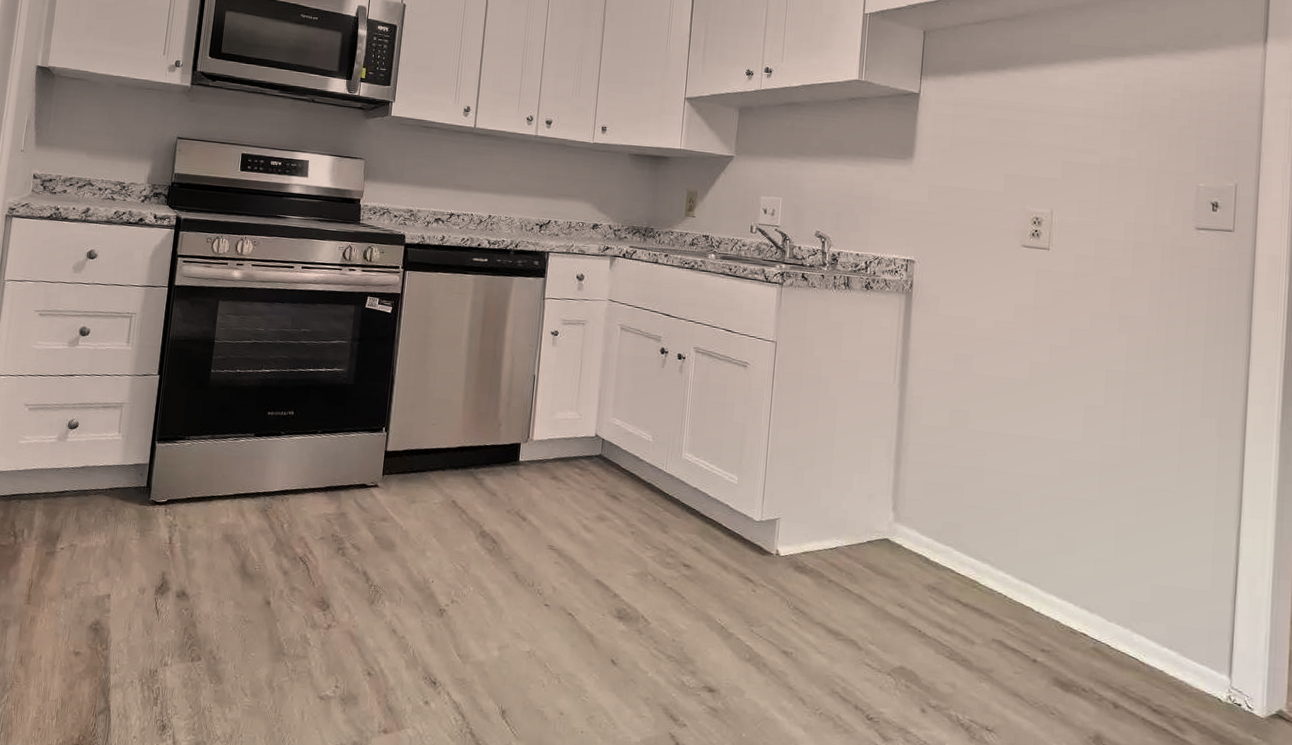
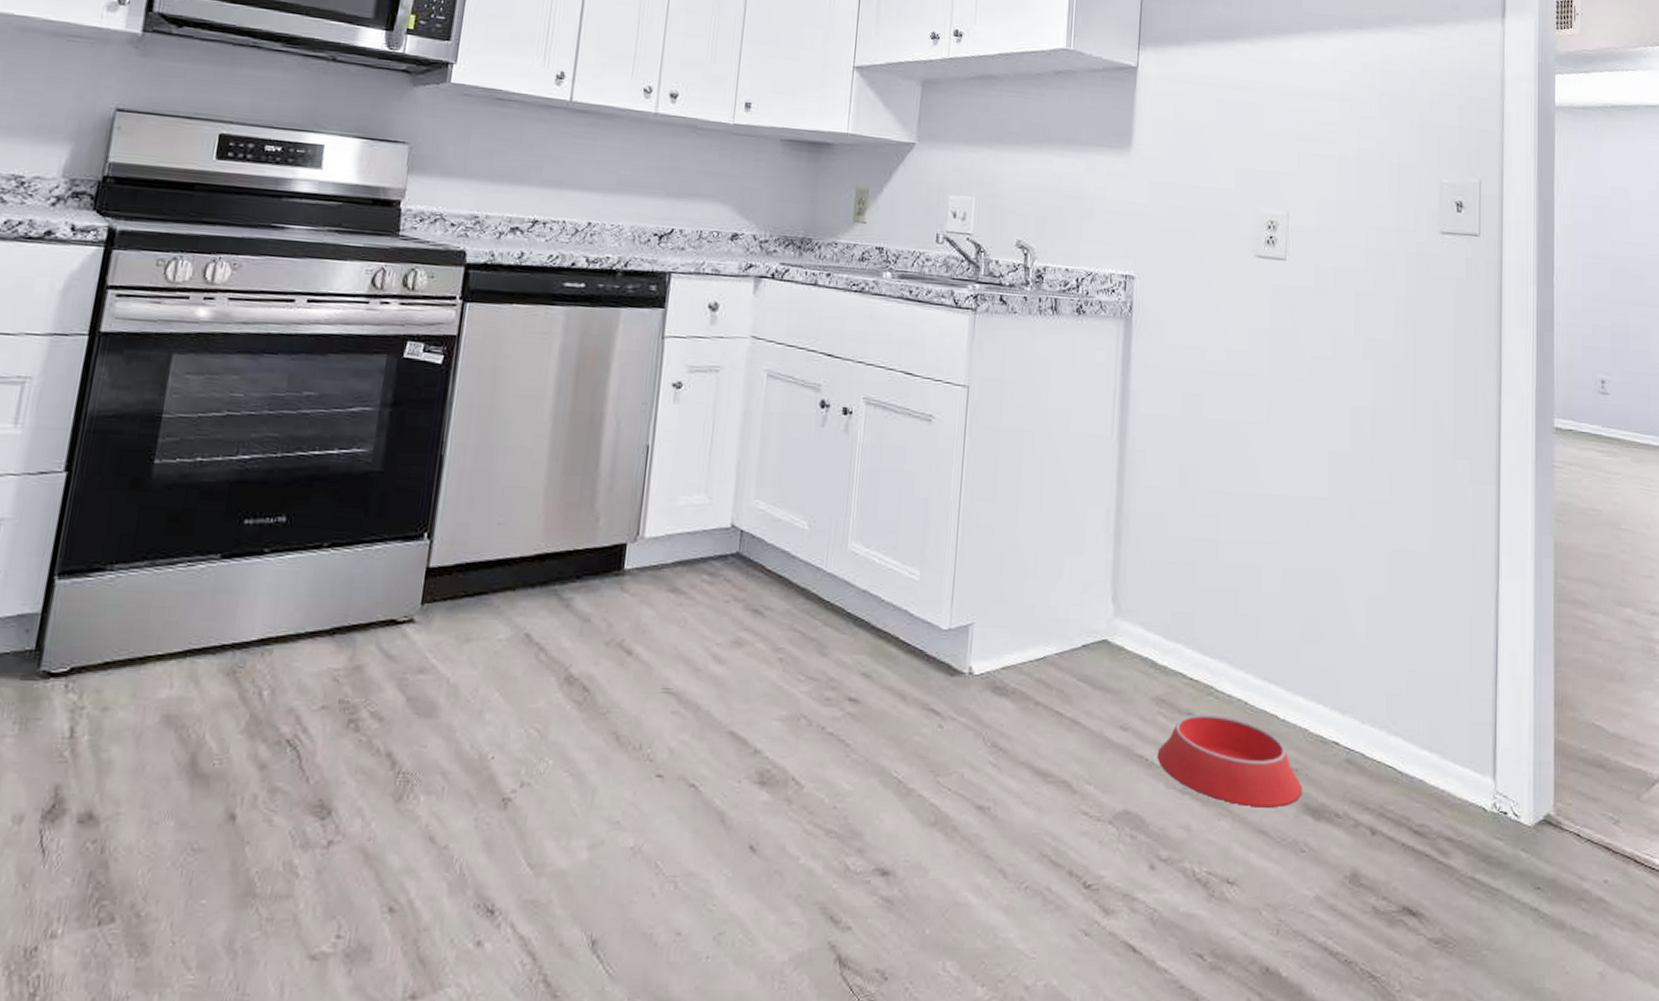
pet bowl: none [928,601,1053,678] -> present [1157,714,1302,806]

